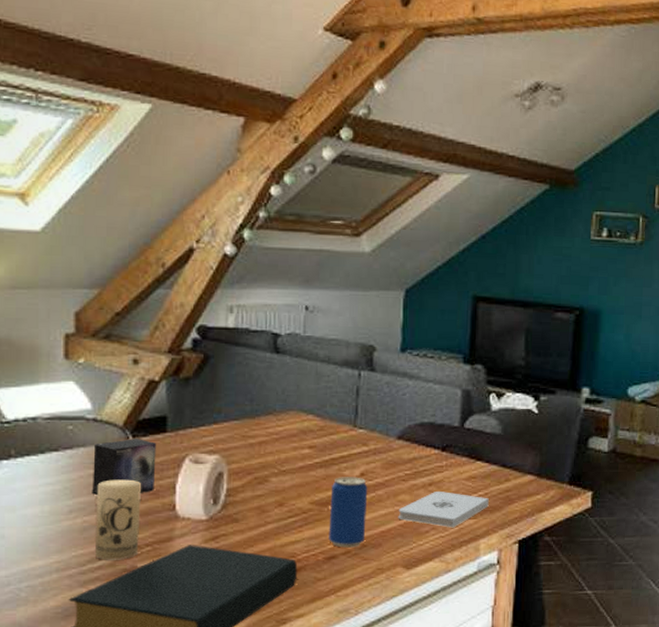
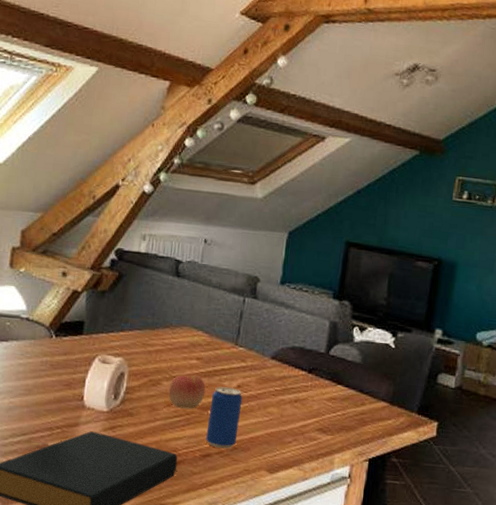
small box: present [92,439,156,496] -> none [18,337,73,384]
candle: present [96,479,141,560] -> none [16,370,58,438]
apple: none [279,466,323,506] -> present [168,375,206,409]
notepad: present [398,492,489,528] -> none [266,408,346,441]

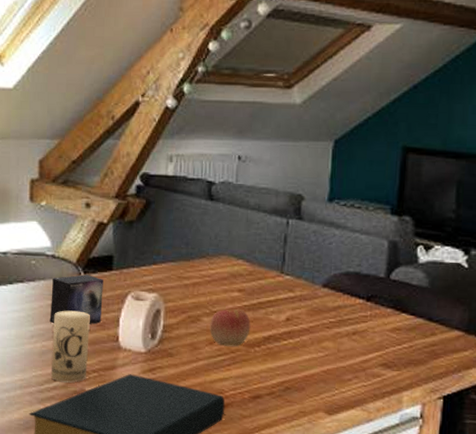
candle: none [16,370,58,438] -> present [51,310,90,383]
small box: none [18,337,73,384] -> present [49,274,103,324]
beverage can: present [206,386,243,449] -> none [254,320,293,389]

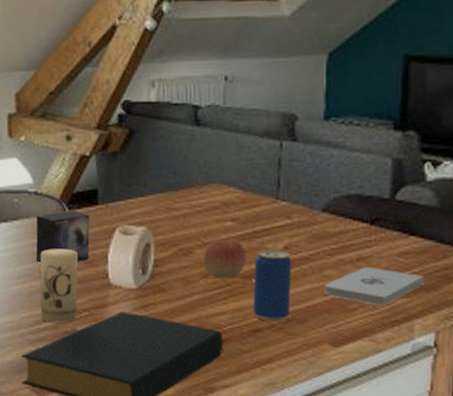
beverage can: none [254,320,293,389] -> present [253,250,292,322]
notepad: none [321,341,413,378] -> present [324,267,424,306]

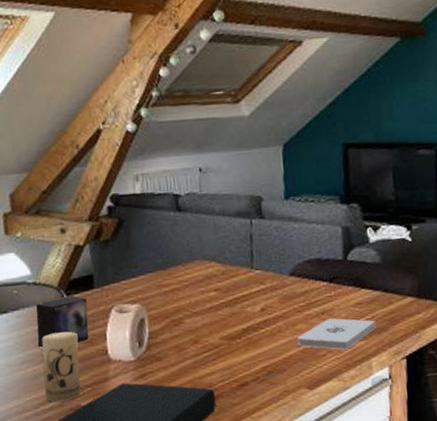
apple: present [203,239,246,279] -> none [192,306,230,343]
beverage can: present [253,250,292,322] -> none [237,312,271,375]

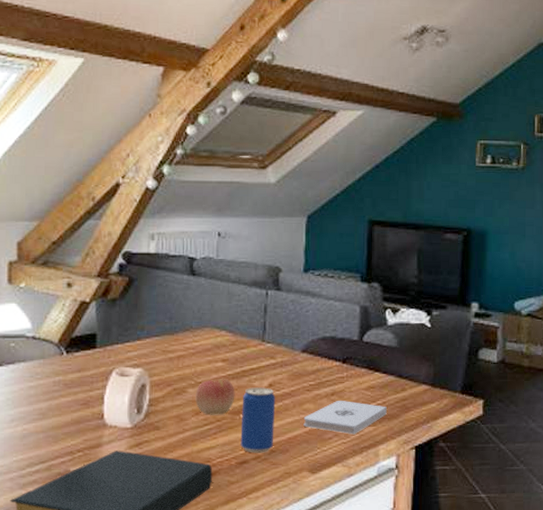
small box: present [36,296,89,348] -> none [31,354,87,406]
candle: present [42,331,81,402] -> none [34,391,73,465]
apple: none [192,306,230,343] -> present [195,378,235,415]
beverage can: none [237,312,271,375] -> present [240,387,276,453]

